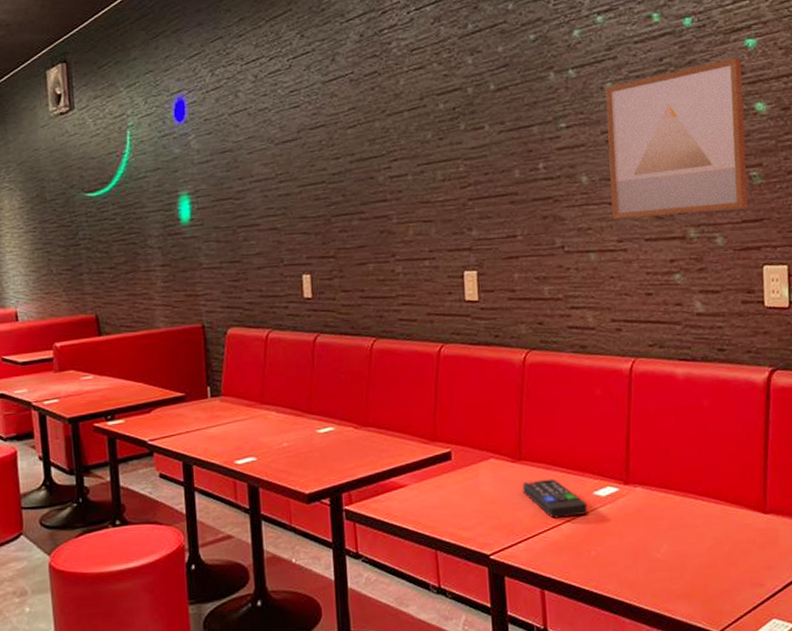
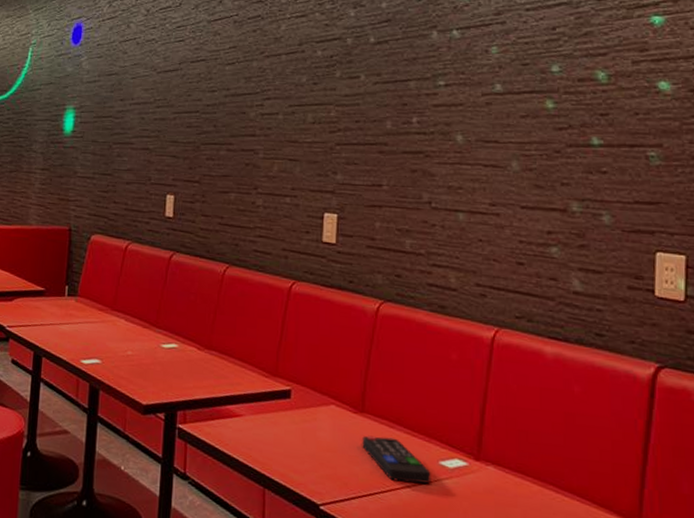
wall art: present [605,57,748,219] -> none [486,33,646,189]

